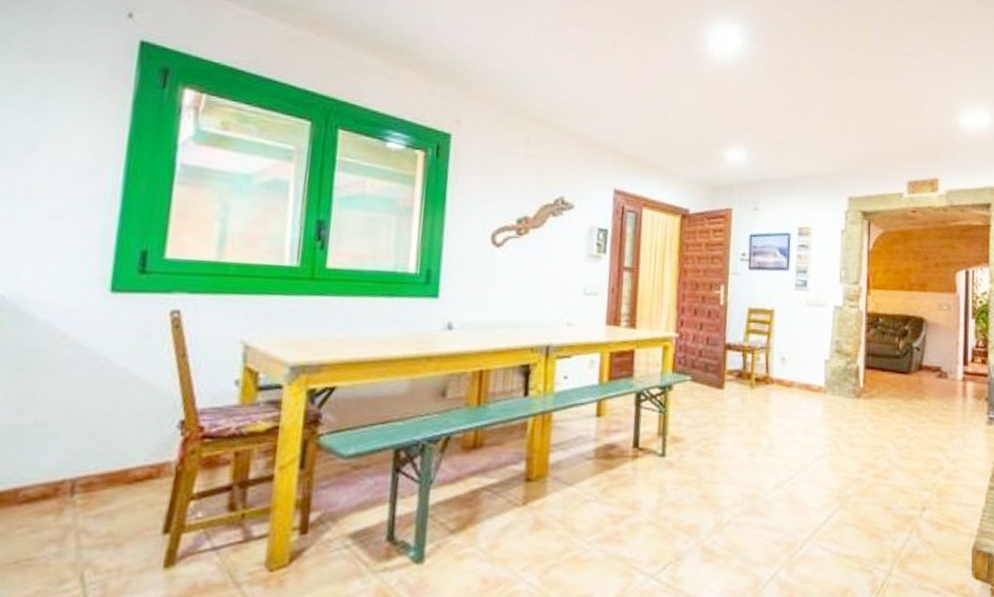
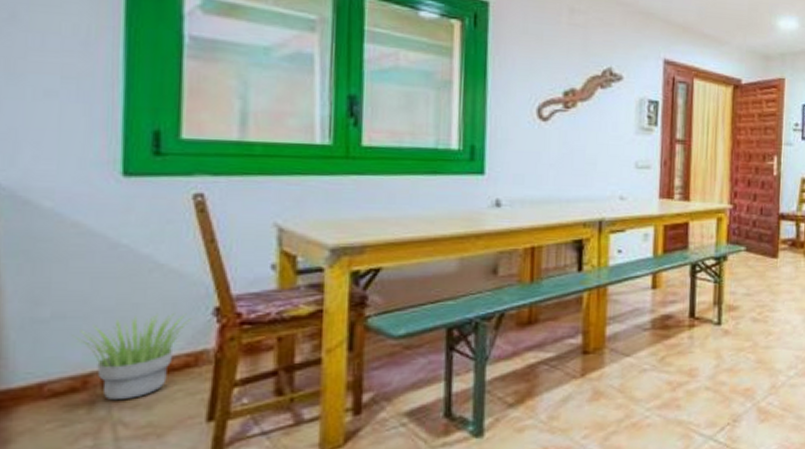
potted plant: none [50,425,159,509] -> present [72,314,192,401]

